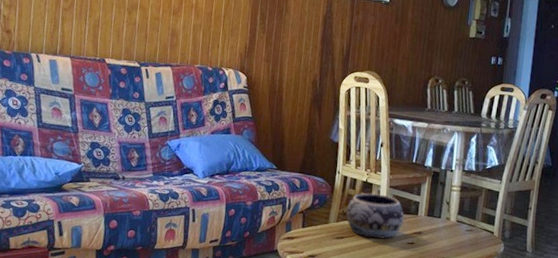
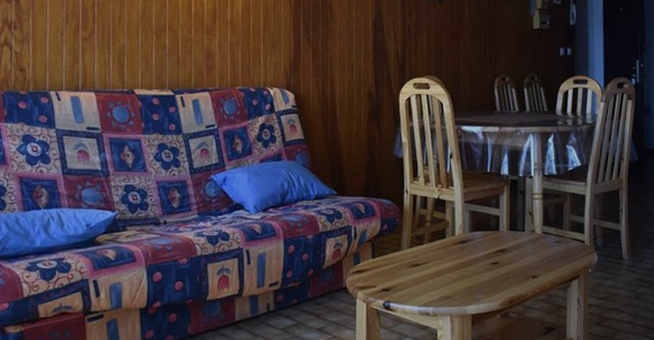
decorative bowl: present [346,193,405,239] -> none [420,211,485,263]

